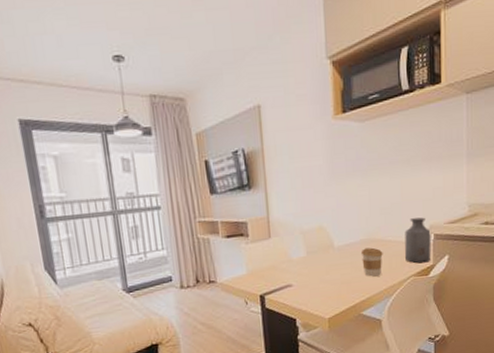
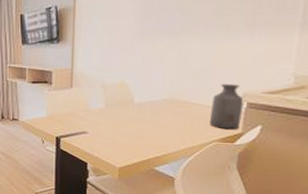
coffee cup: present [360,247,383,277] -> none [161,108,186,136]

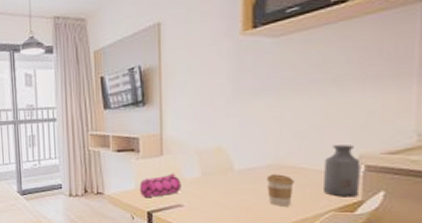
pencil case: none [51,104,87,124] -> present [140,173,182,197]
coffee cup: none [161,108,186,136] -> present [266,174,294,206]

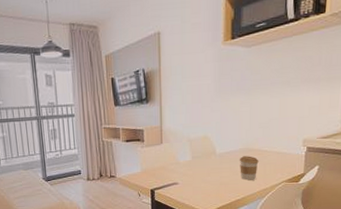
pencil case: present [140,173,182,197] -> none [145,158,177,178]
bottle: present [322,145,361,197] -> none [278,132,304,172]

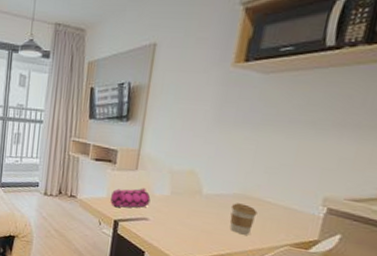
pencil case: none [145,158,177,178] -> present [110,188,151,208]

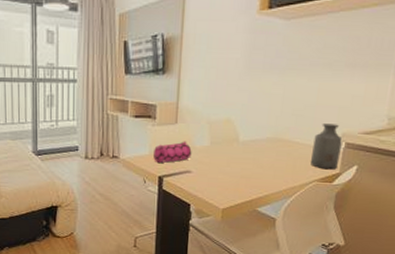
coffee cup: present [229,203,258,235] -> none [265,146,288,176]
bottle: none [282,185,324,236] -> present [310,124,342,170]

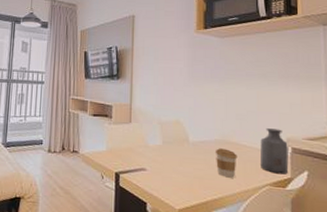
pencil case: present [154,141,192,163] -> none [110,139,146,160]
coffee cup: none [265,146,288,176] -> present [215,148,237,178]

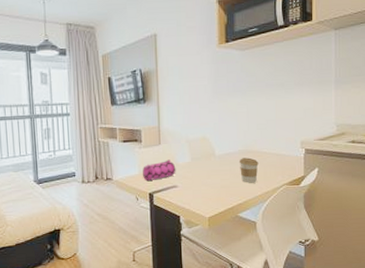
pencil case: none [110,139,146,160] -> present [143,159,176,181]
bottle: present [259,128,289,175] -> none [278,134,302,174]

